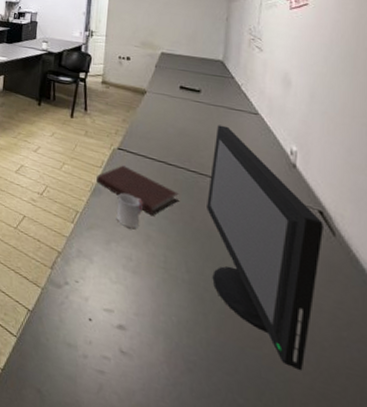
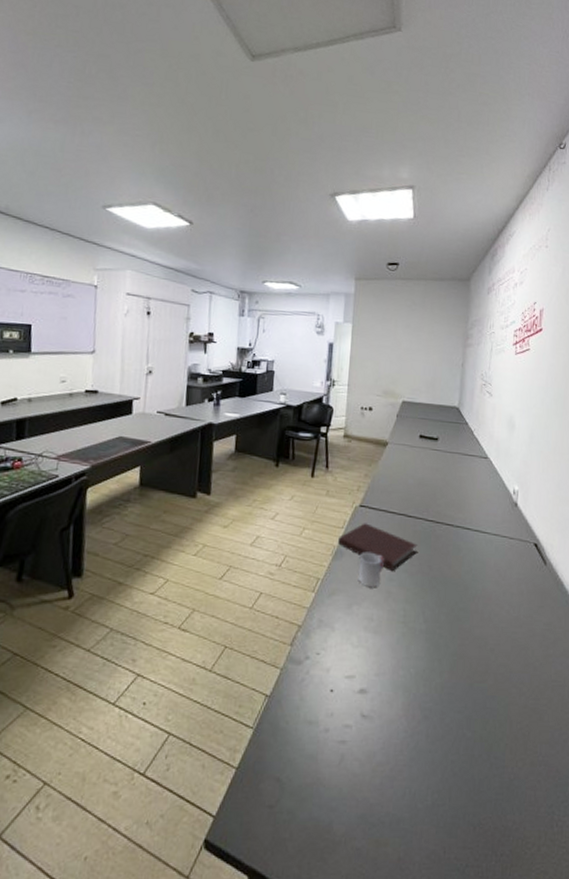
computer monitor: present [207,124,323,371] -> none [442,471,537,694]

